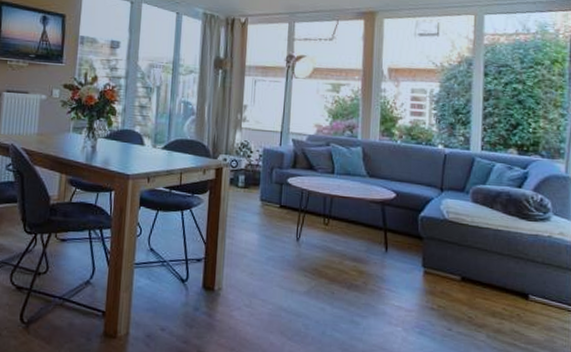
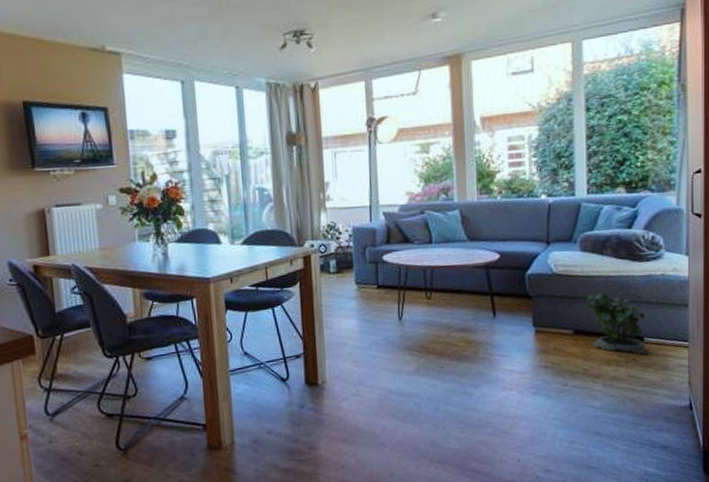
potted plant: none [475,244,533,312] -> present [586,292,648,355]

